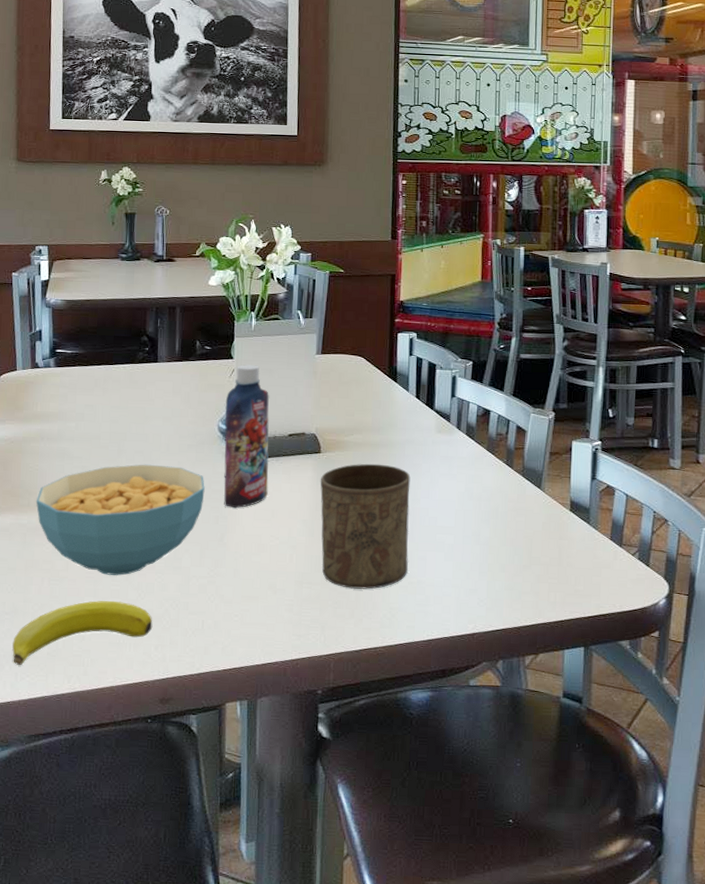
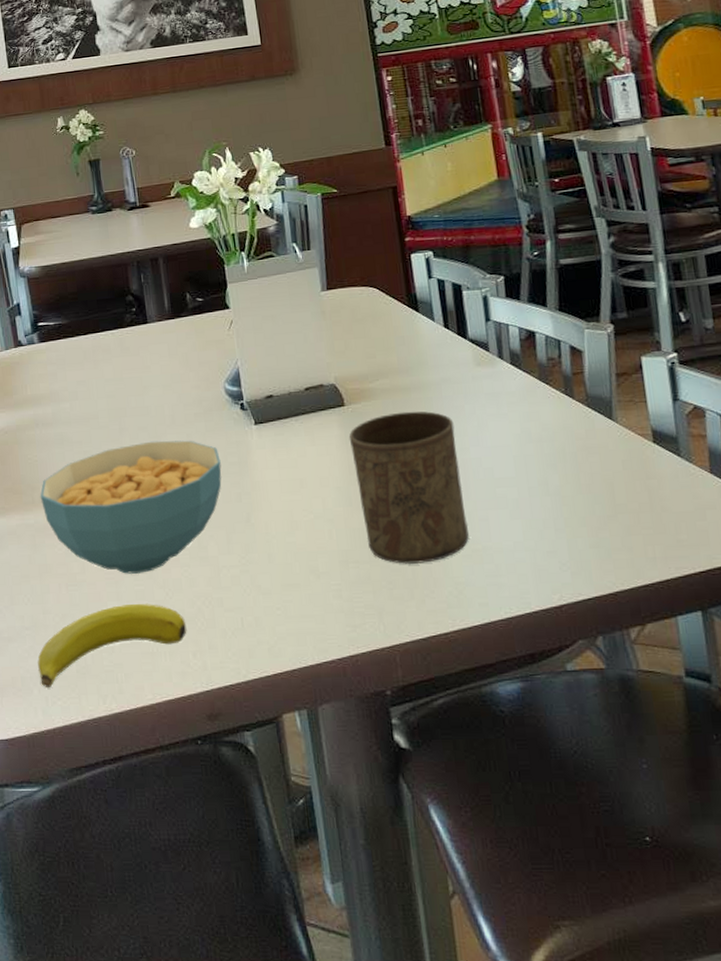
bottle: present [223,364,269,509] -> none [228,312,293,482]

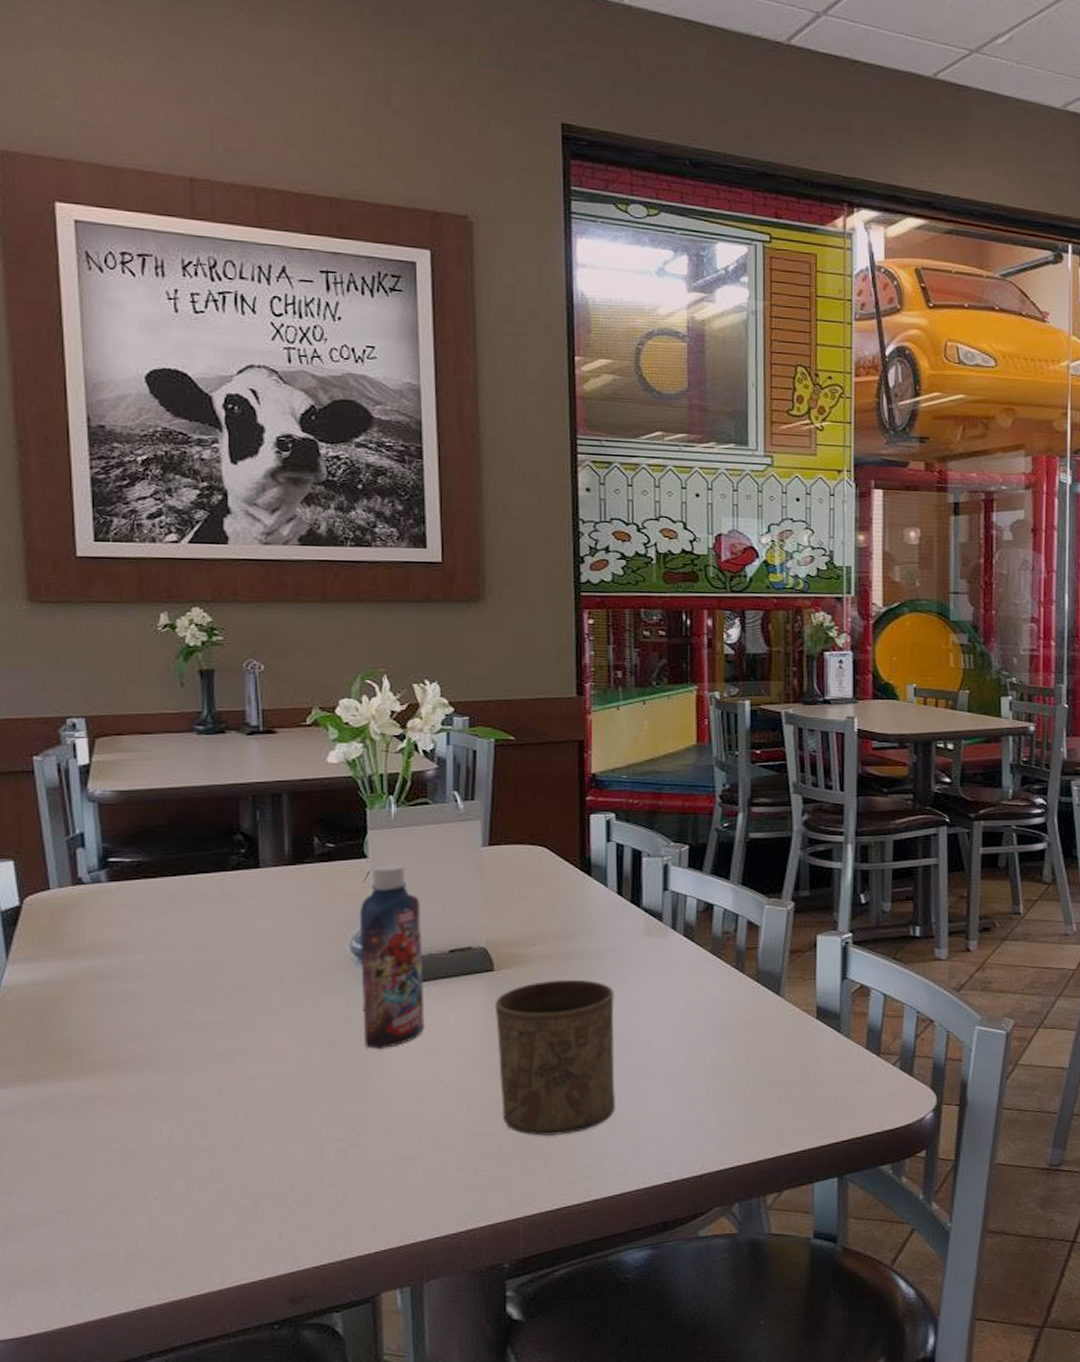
banana: present [37,603,187,687] -> none [71,1181,274,1277]
cereal bowl: present [40,440,222,574] -> none [92,1001,337,1149]
bottle: none [228,312,293,482] -> present [359,864,425,1049]

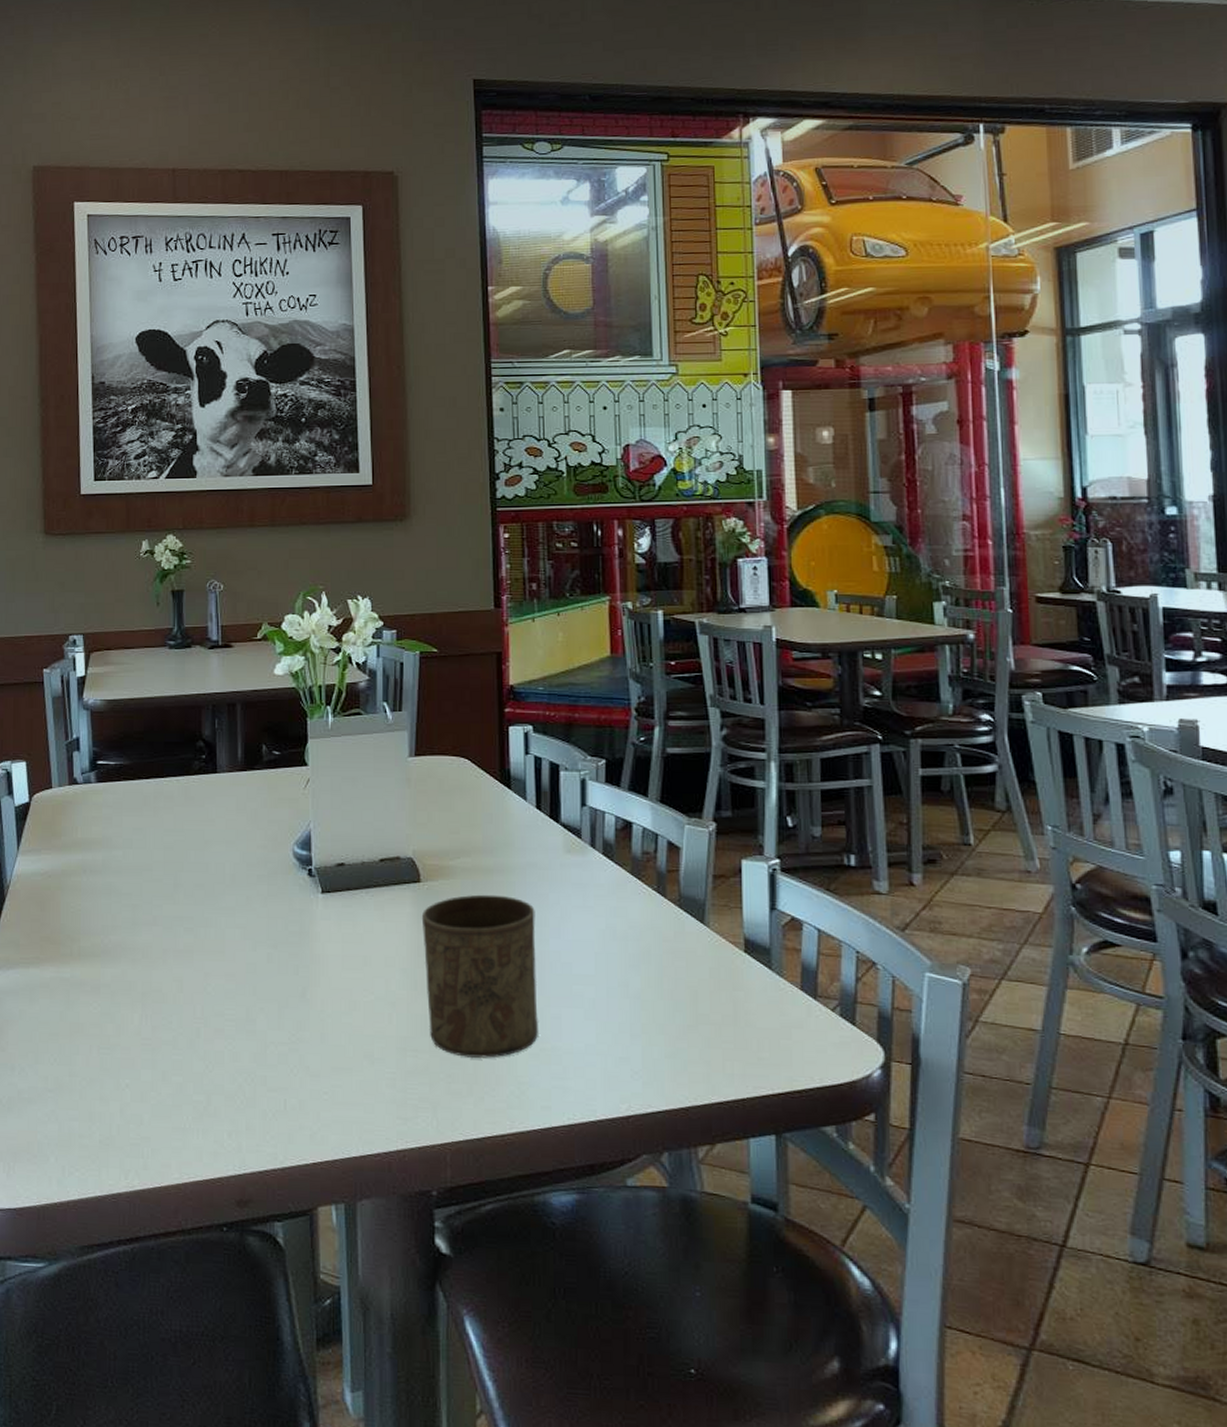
bottle: present [359,864,425,1049] -> none [300,772,358,955]

